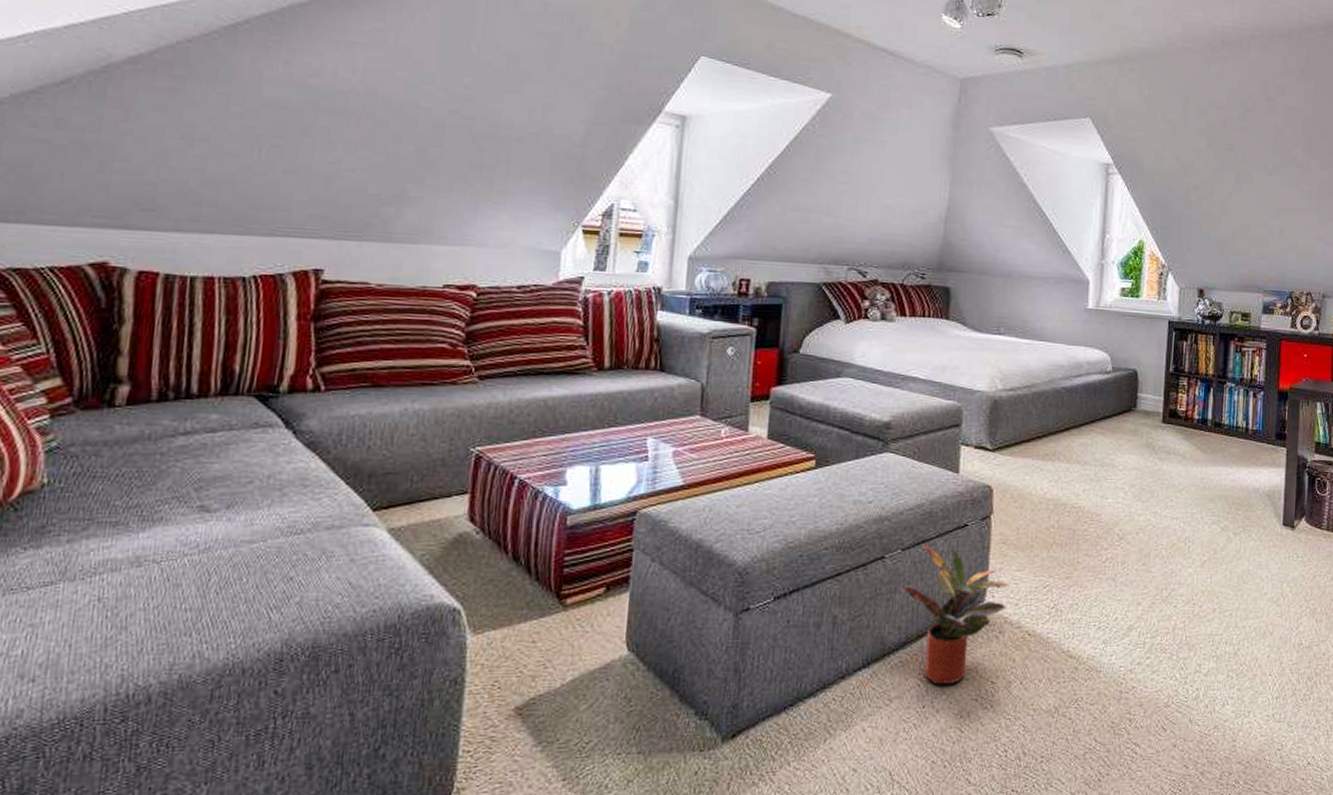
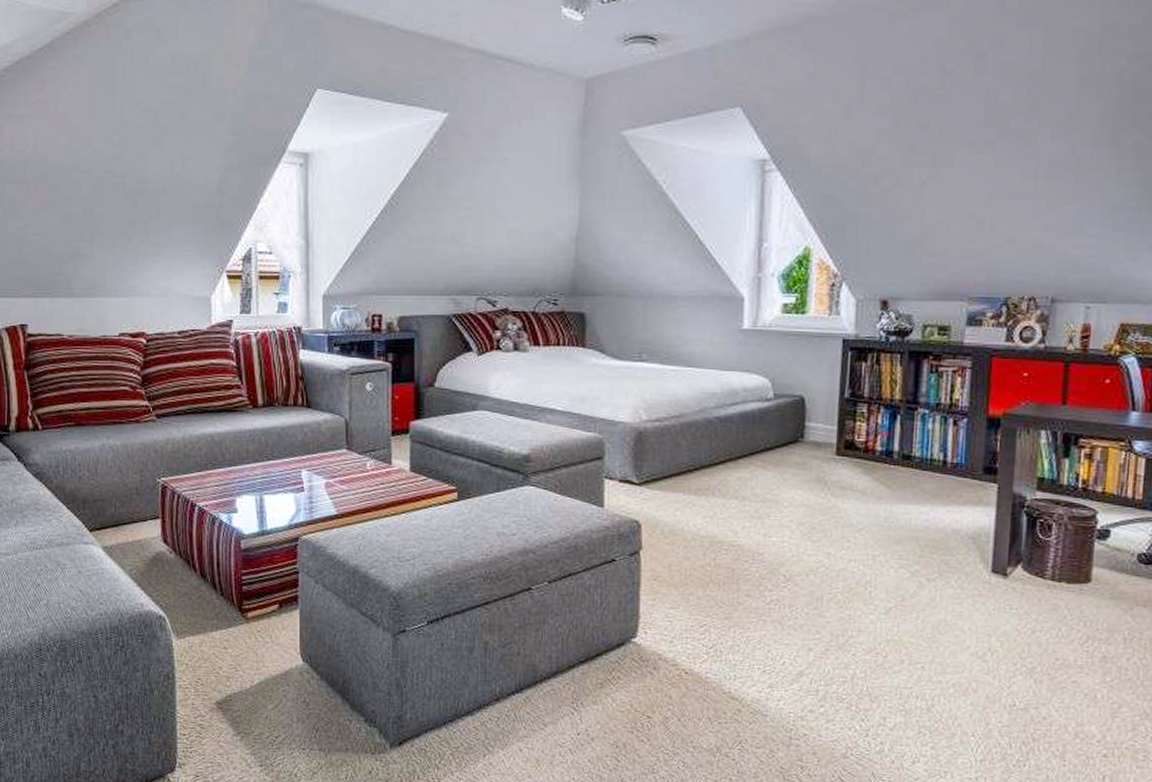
potted plant: present [903,545,1011,686] -> none [552,578,664,716]

